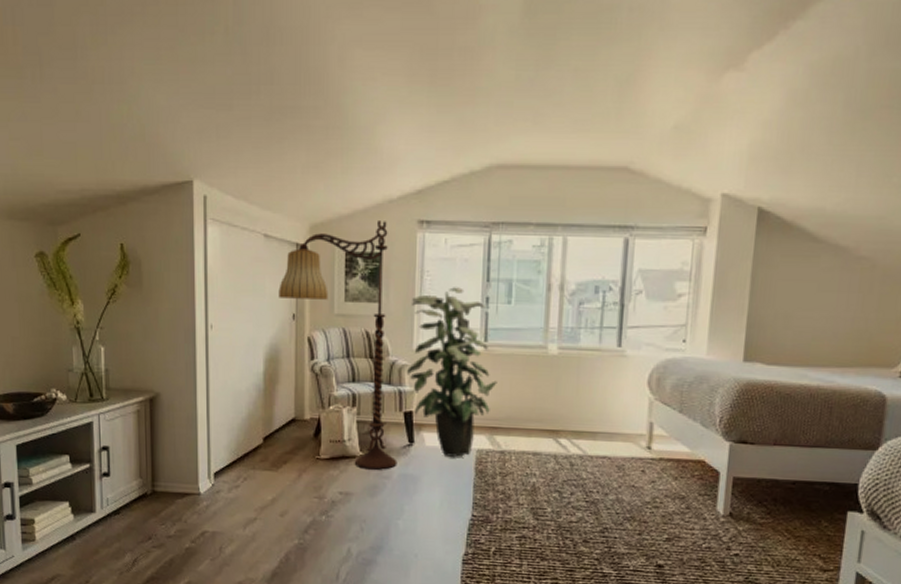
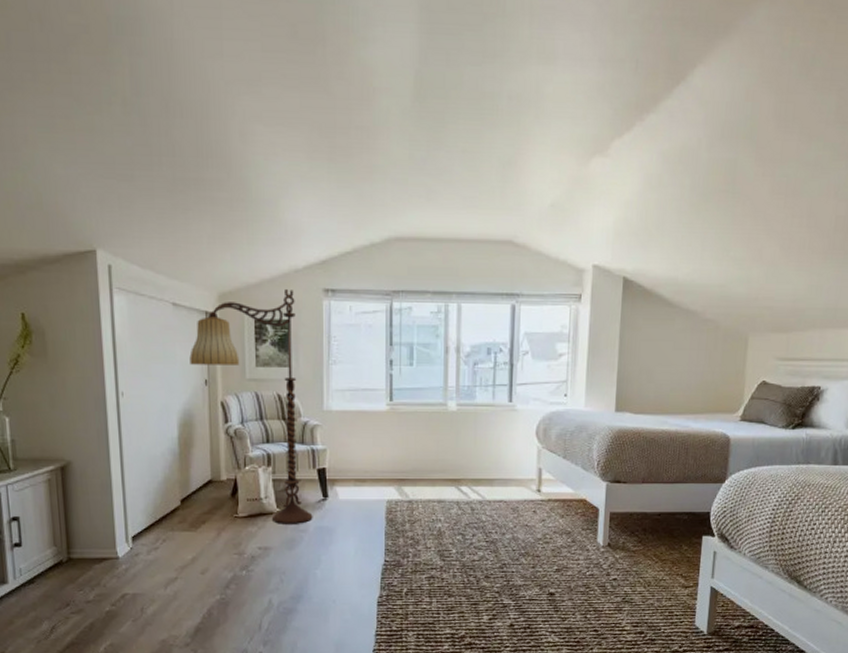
indoor plant: present [407,287,497,457] -> none [319,351,403,508]

